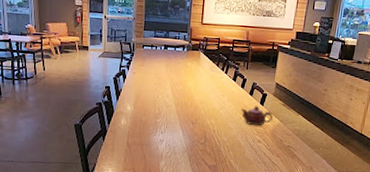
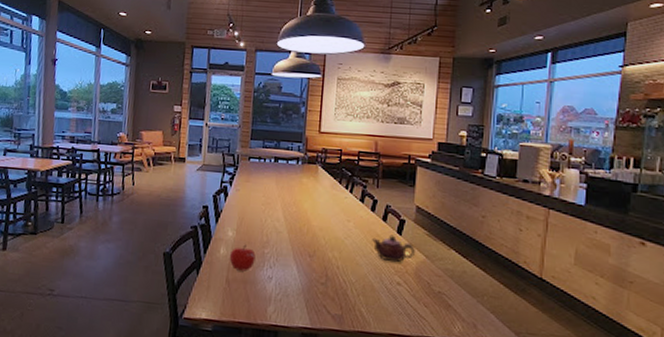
fruit: none [129,116,150,137] -> present [229,244,256,272]

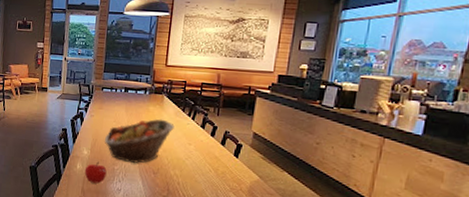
fruit basket: none [252,192,331,245] -> present [104,119,175,163]
teapot: present [372,234,415,263] -> none [210,157,250,182]

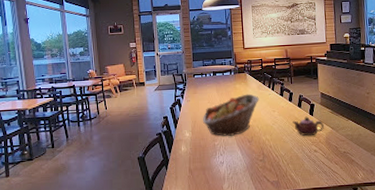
fruit: present [84,161,107,184] -> none [189,141,209,161]
teapot: none [210,157,250,182] -> present [293,116,324,136]

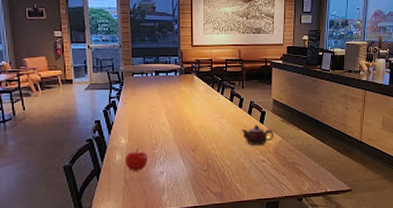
fruit: none [189,141,209,161] -> present [124,148,148,171]
fruit basket: present [202,94,259,136] -> none [141,98,206,144]

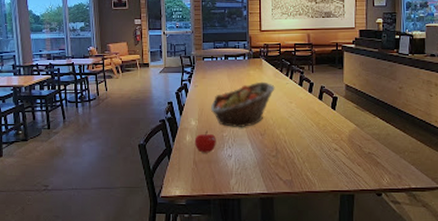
fruit basket: none [141,98,206,144] -> present [210,81,275,127]
teapot: present [241,124,274,146] -> none [312,110,347,133]

